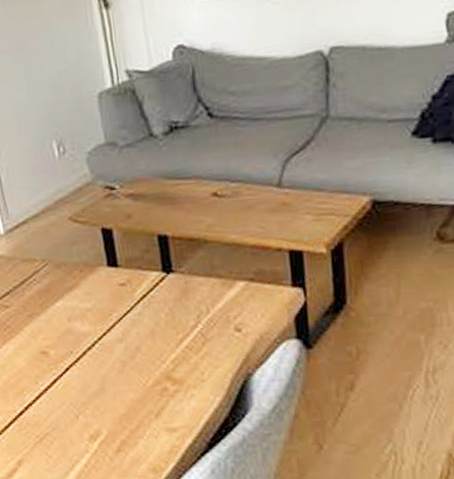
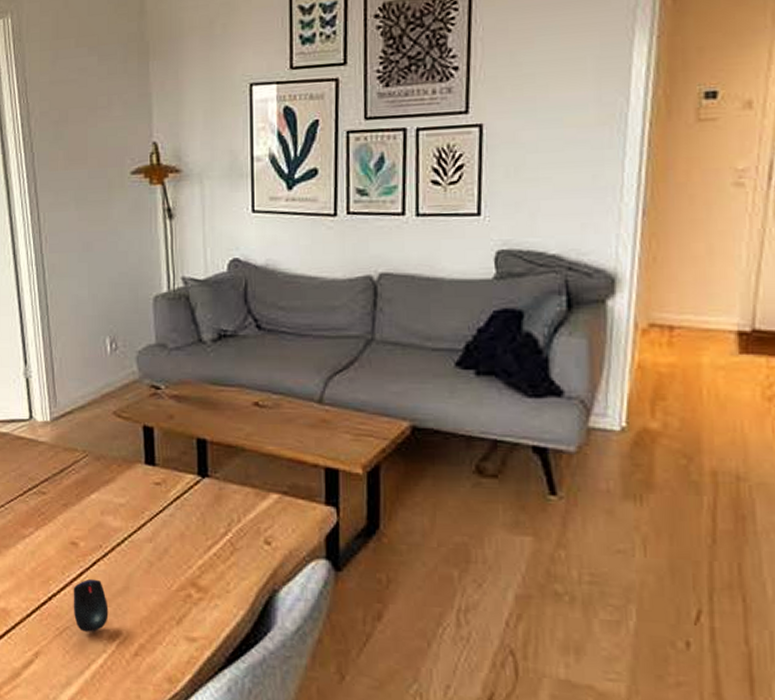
mouse: none [48,384,87,436] -> present [73,578,109,633]

